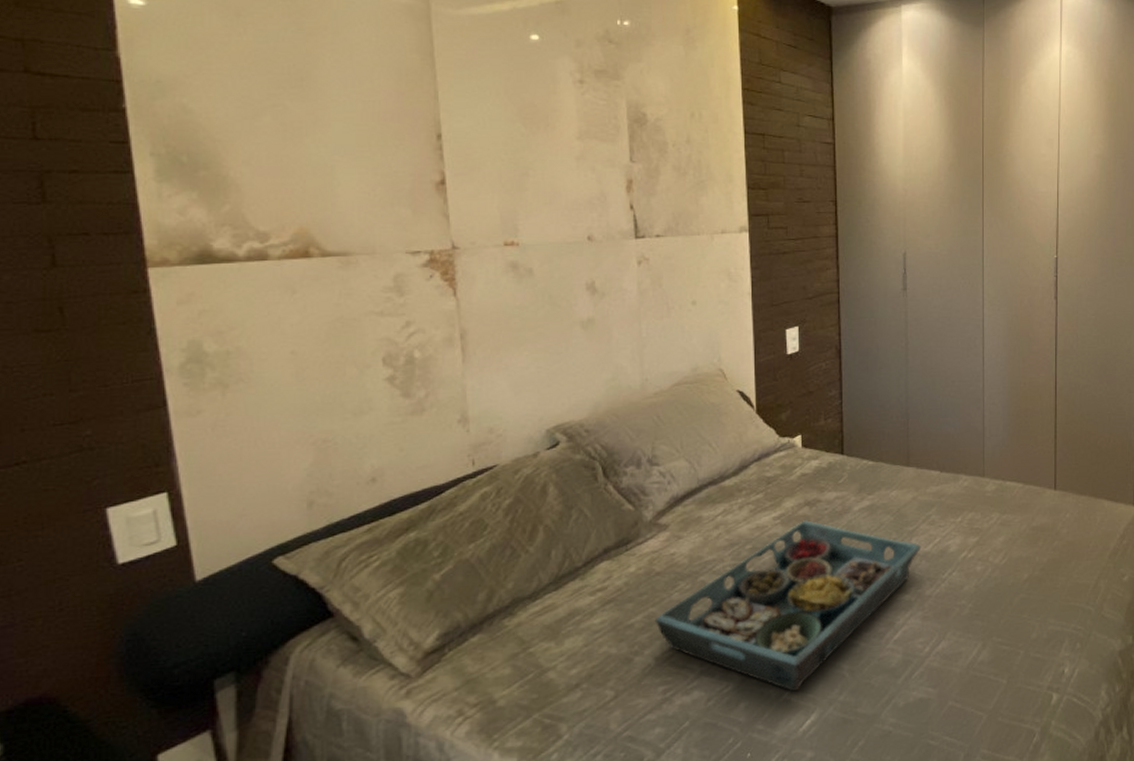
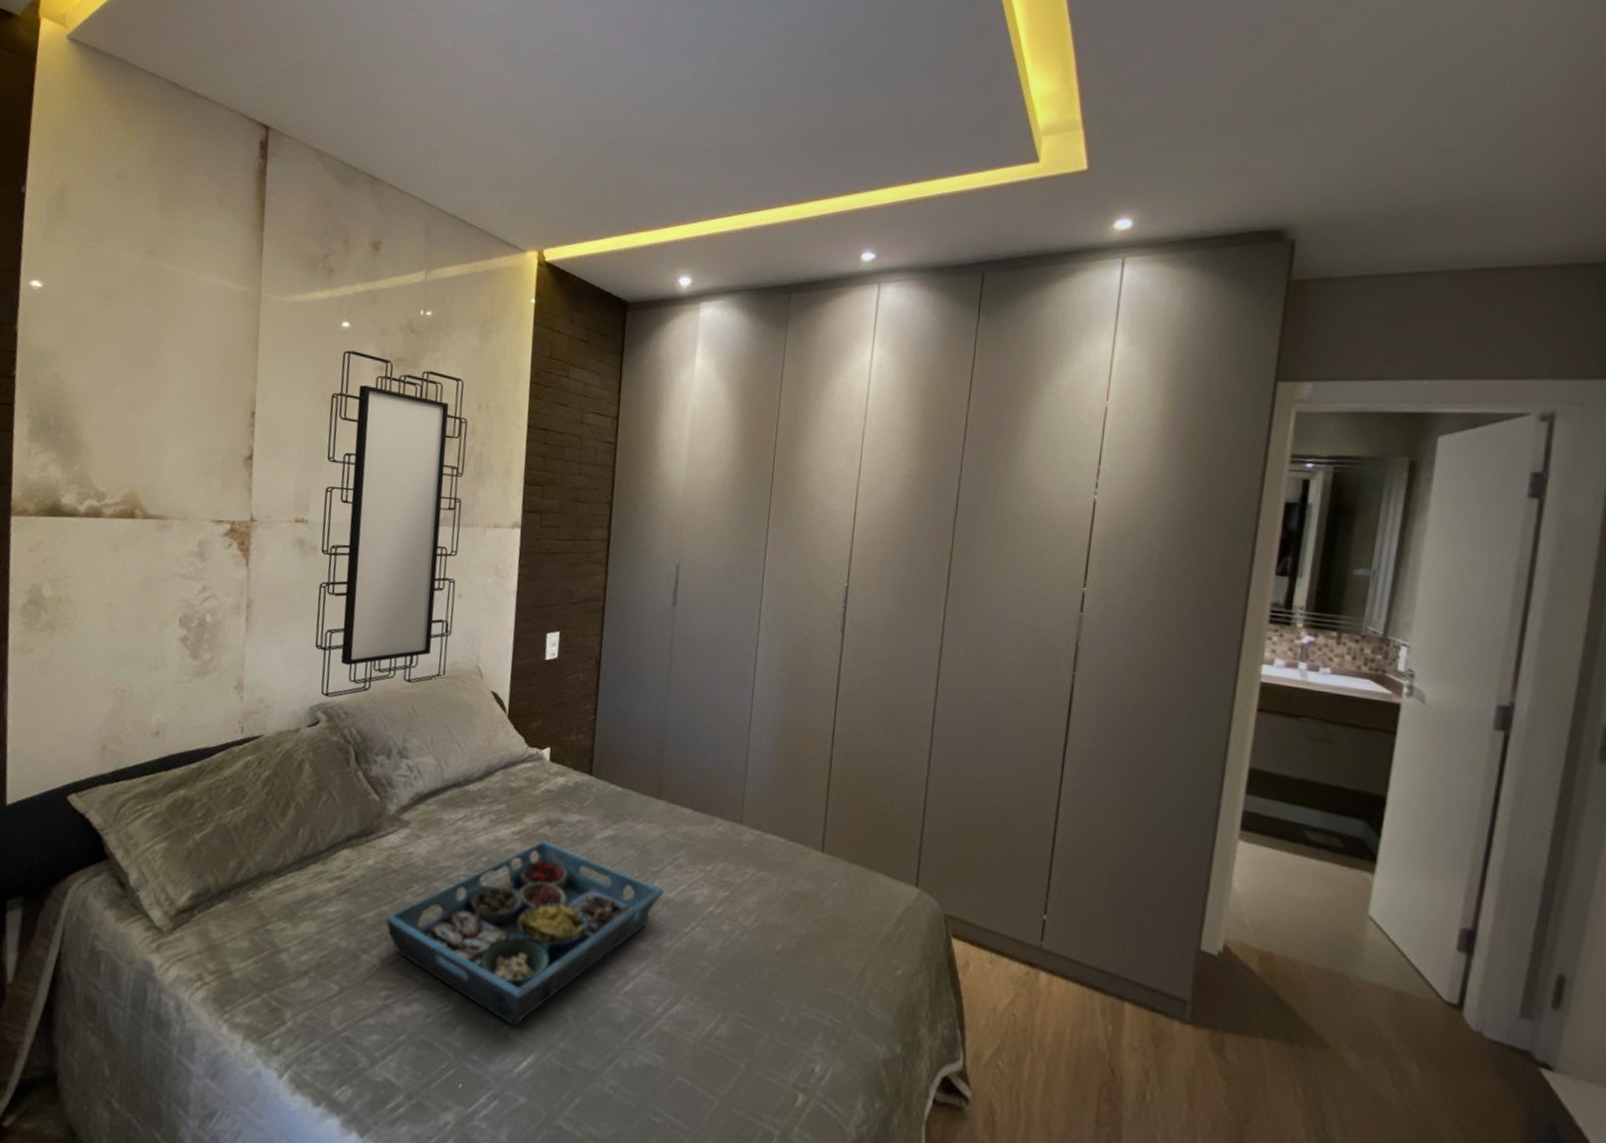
mirror: none [528,64,690,418] -> present [314,350,468,698]

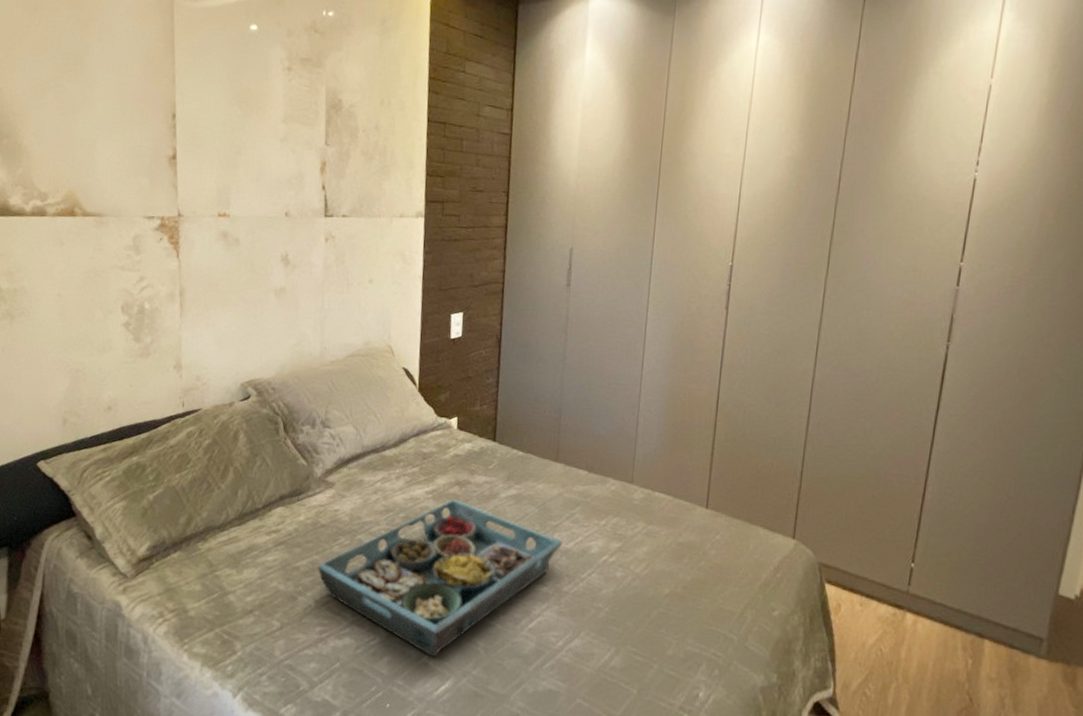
mirror: present [314,350,468,698] -> none [242,52,372,375]

